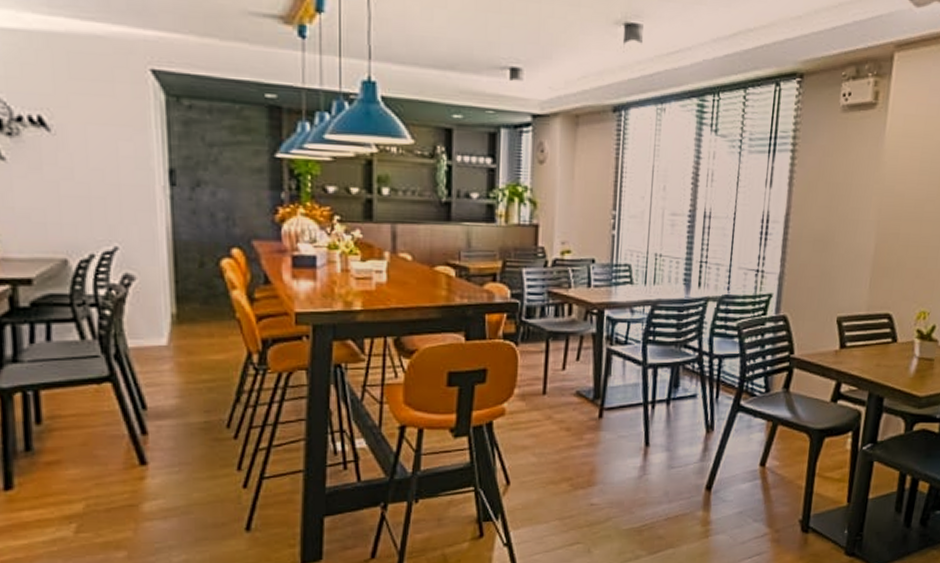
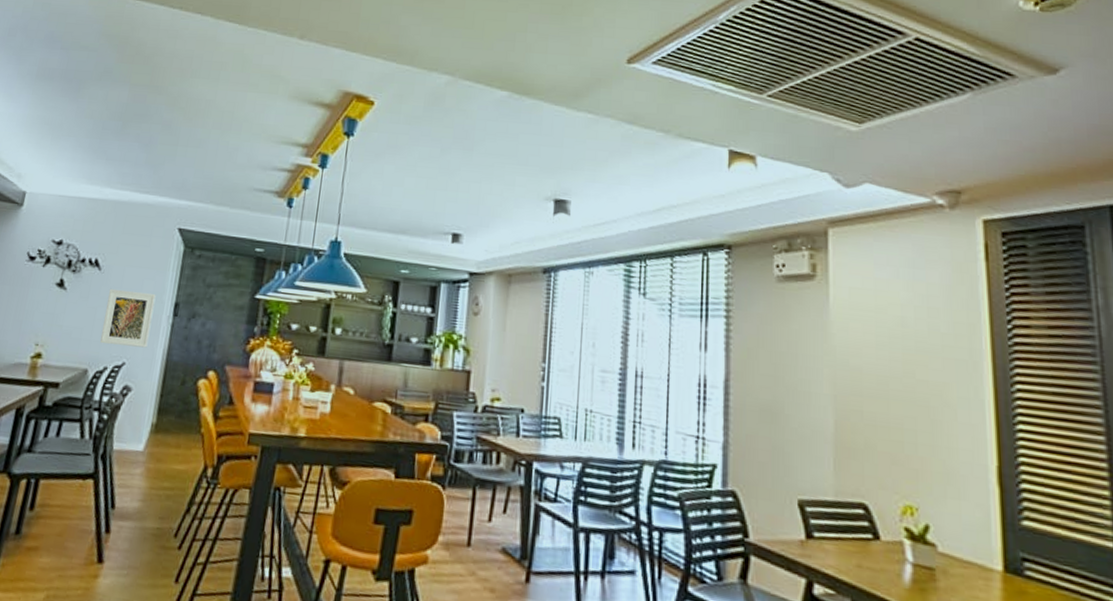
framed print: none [71,154,143,227] -> present [100,288,156,348]

